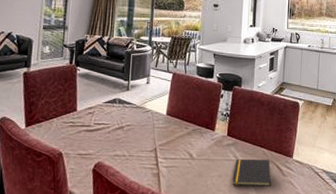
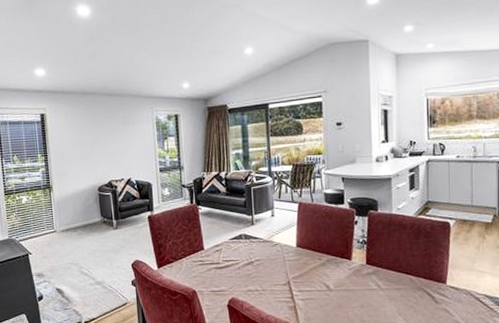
notepad: present [232,158,272,186] -> none [376,286,423,316]

